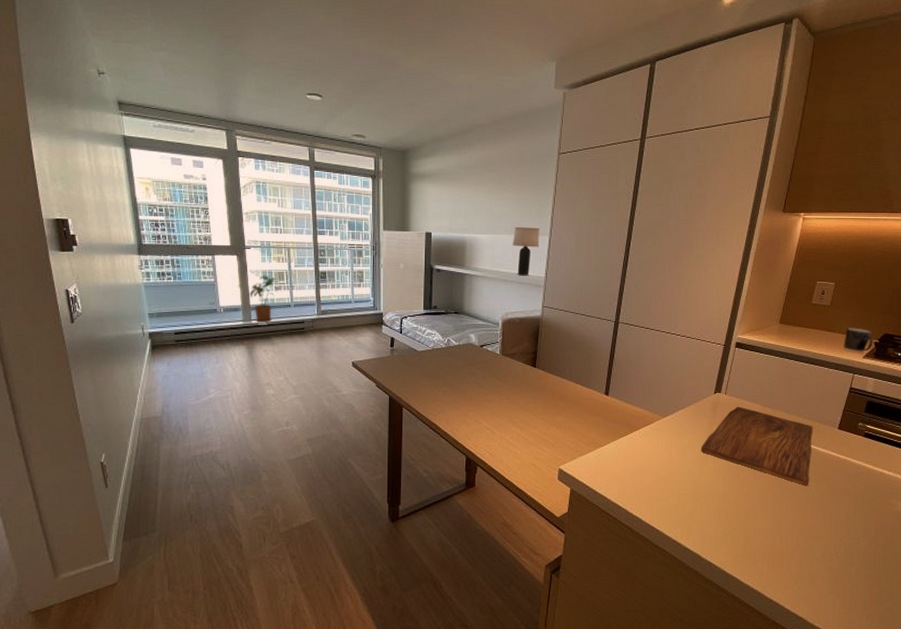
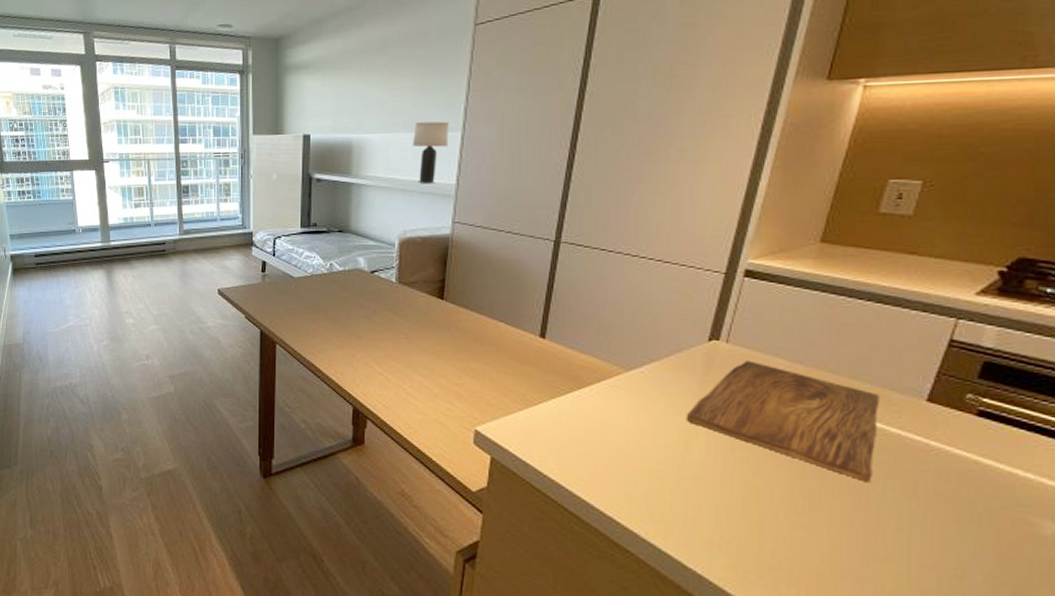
house plant: present [249,275,279,323] -> none [108,191,139,244]
mug: present [843,328,873,353] -> none [936,248,996,287]

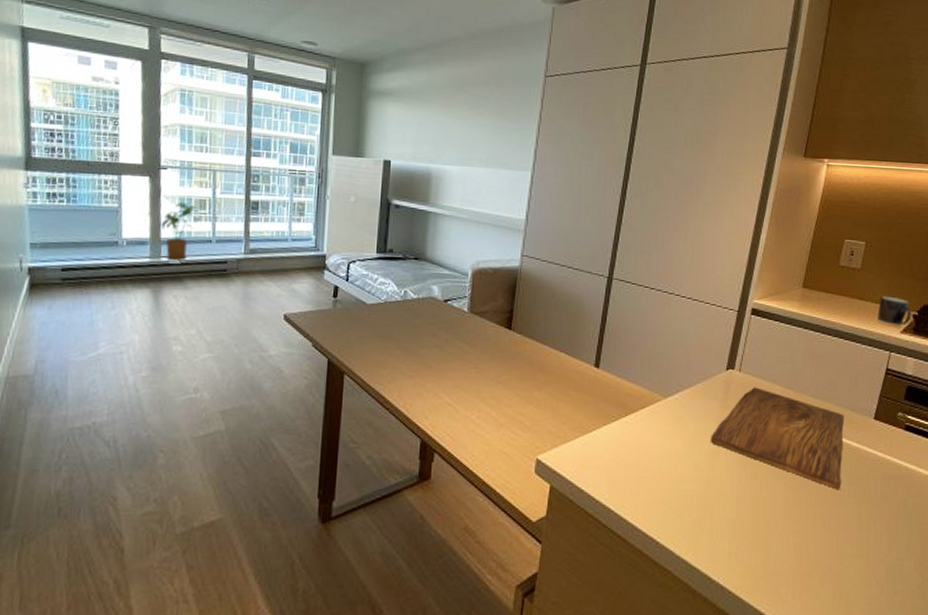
house plant: none [108,191,139,244] -> present [161,202,200,261]
table lamp: present [412,121,449,184] -> none [487,159,521,218]
mug: none [936,248,996,287] -> present [876,296,912,327]

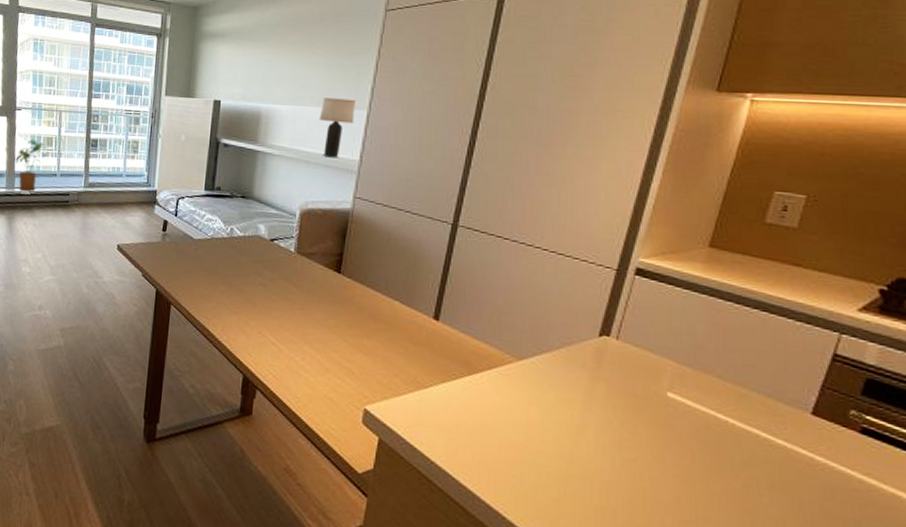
table lamp: none [487,159,521,218] -> present [318,98,356,158]
cutting board: present [710,387,845,489] -> none [574,359,766,493]
mug: present [876,296,912,327] -> none [820,263,877,303]

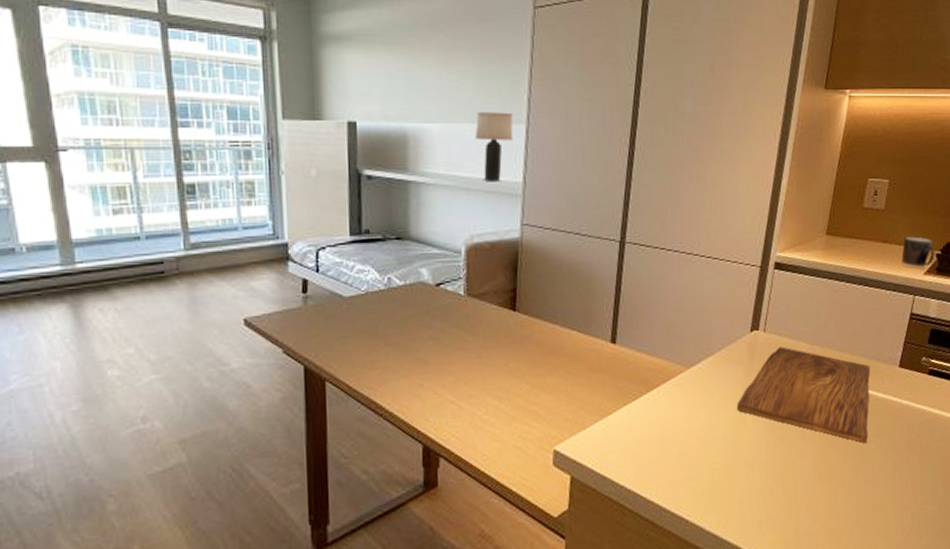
house plant: present [15,139,47,192] -> none [69,192,119,267]
cutting board: none [574,359,766,493] -> present [736,346,870,443]
mug: none [820,263,877,303] -> present [901,236,935,268]

